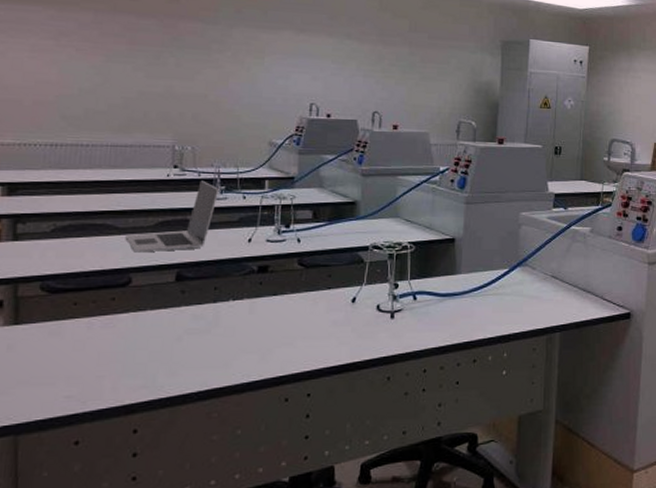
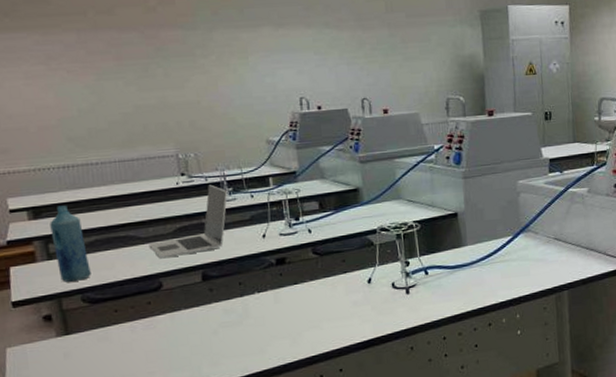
bottle: none [22,184,58,267] -> present [50,205,91,282]

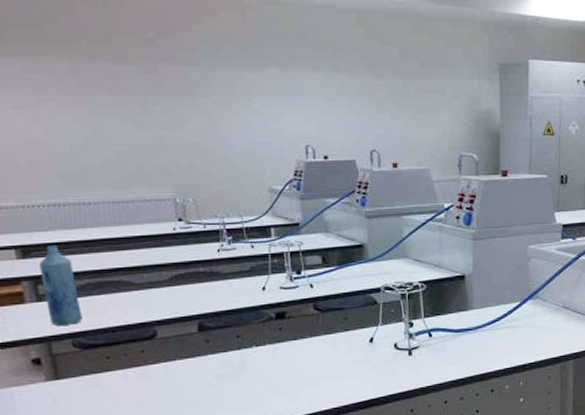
laptop: present [149,184,228,259] -> none [143,232,227,307]

